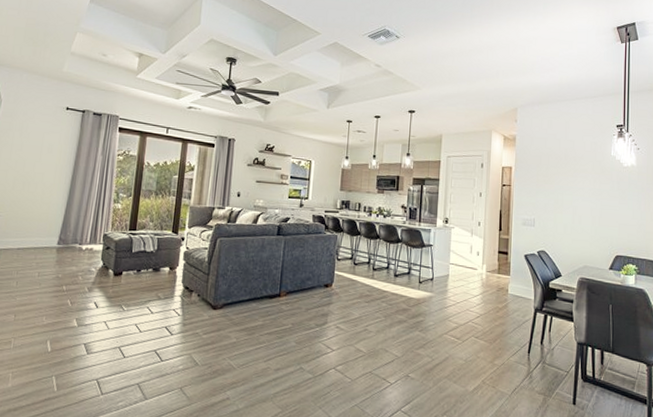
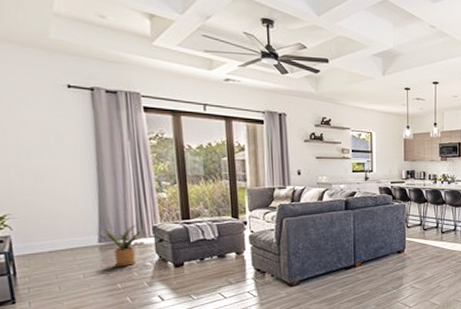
house plant: none [59,230,97,270] -> present [102,223,146,267]

